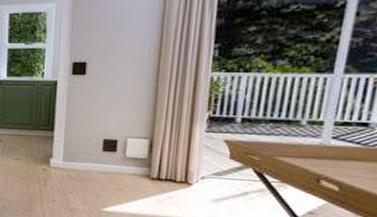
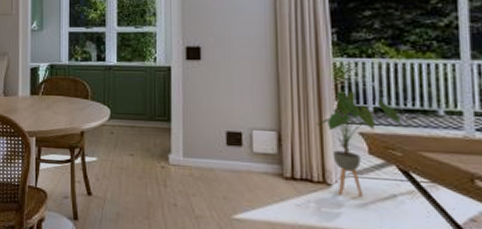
house plant: none [187,103,266,193] -> present [317,90,402,196]

